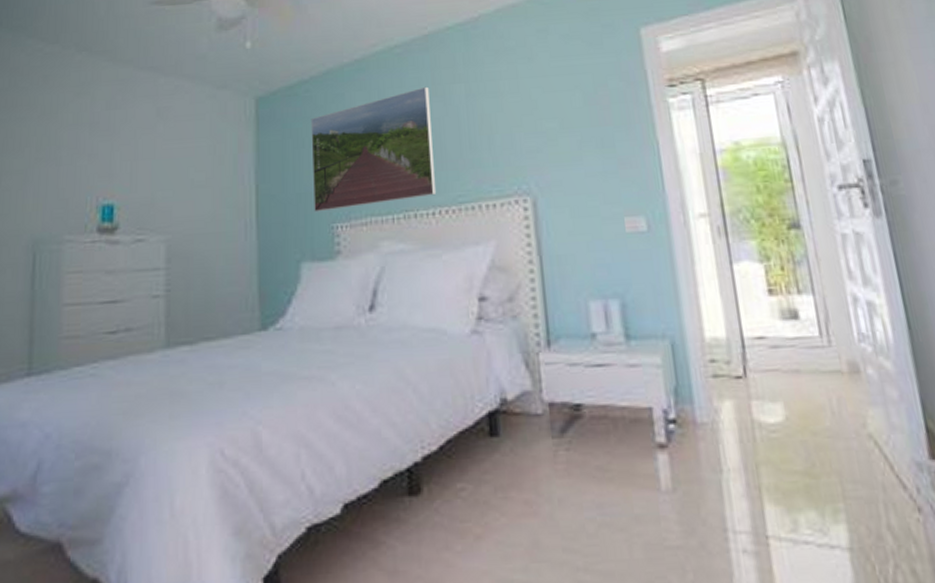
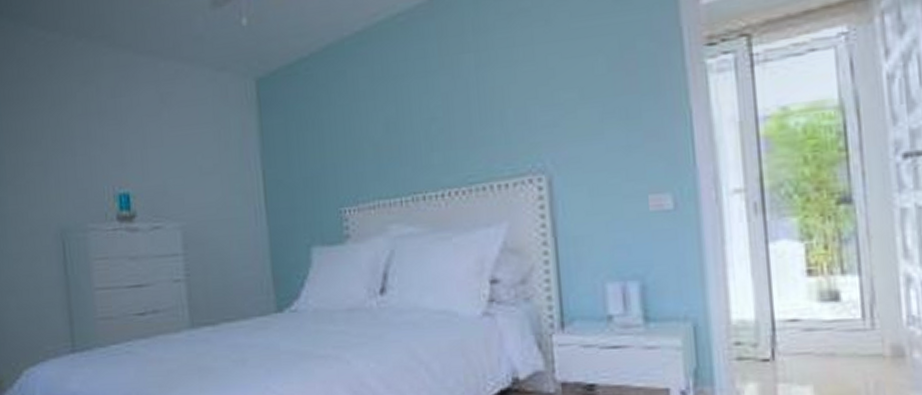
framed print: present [310,86,437,212] -> none [313,58,446,197]

